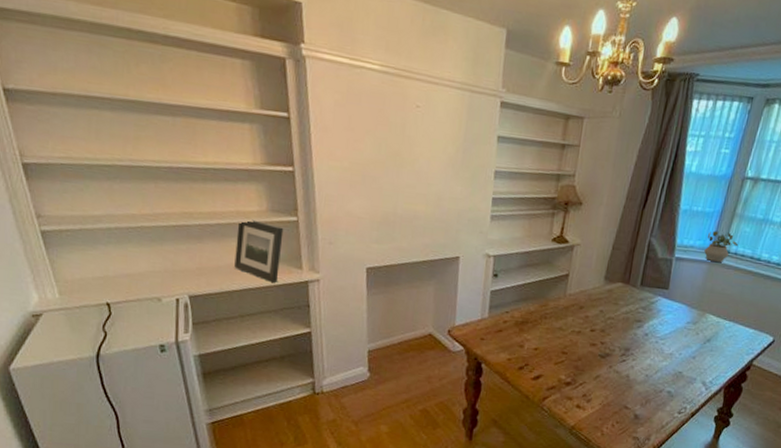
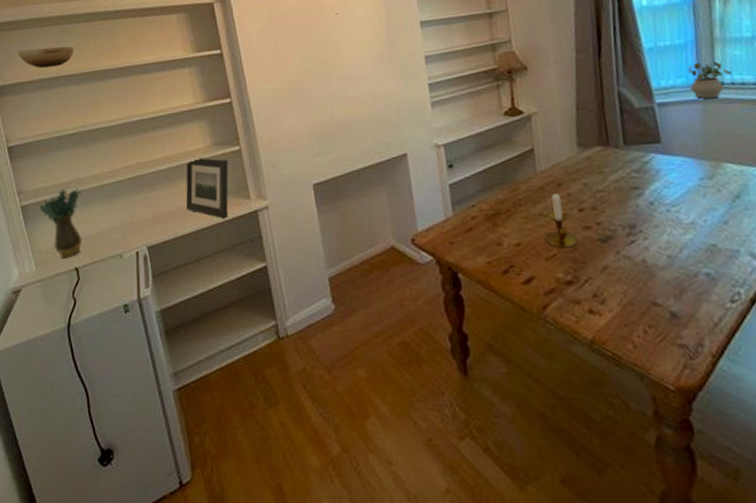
decorative bowl: none [33,51,111,84] -> present [17,46,74,68]
vase: none [63,220,116,292] -> present [38,187,82,259]
candlestick: none [558,314,583,358] -> present [544,193,578,248]

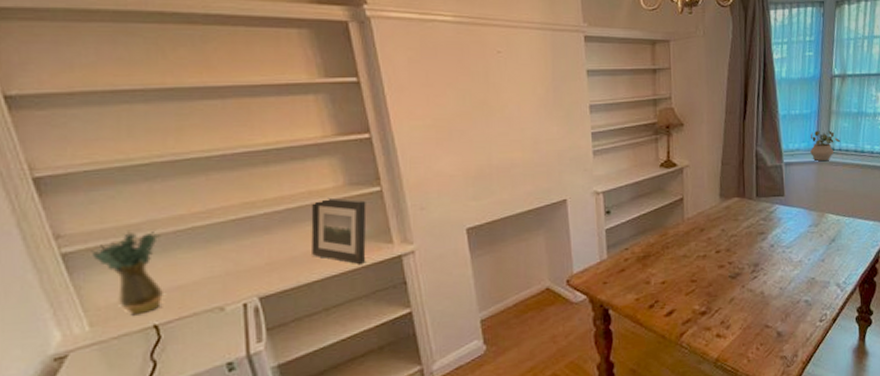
decorative bowl: present [17,46,74,68] -> none [42,50,141,77]
candlestick: present [544,193,578,248] -> none [686,238,713,285]

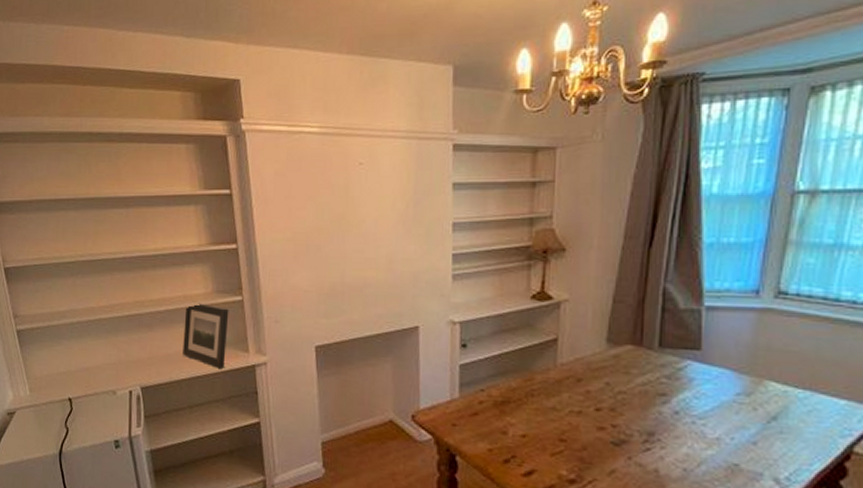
vase: present [90,230,163,316] -> none [34,316,77,388]
potted plant: present [810,130,841,161] -> none [748,266,801,308]

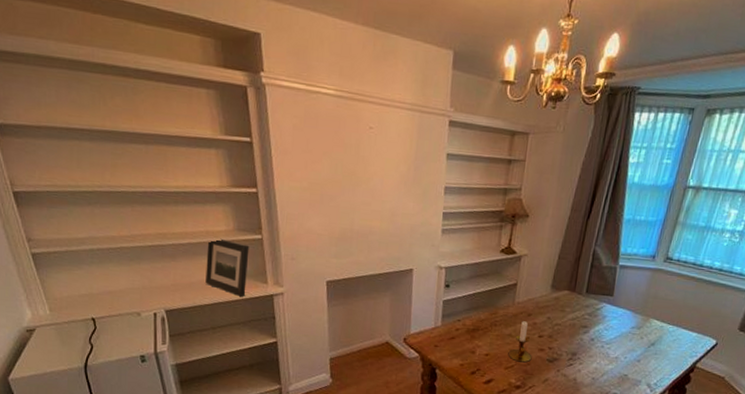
candlestick: none [553,389,589,447] -> present [508,321,532,363]

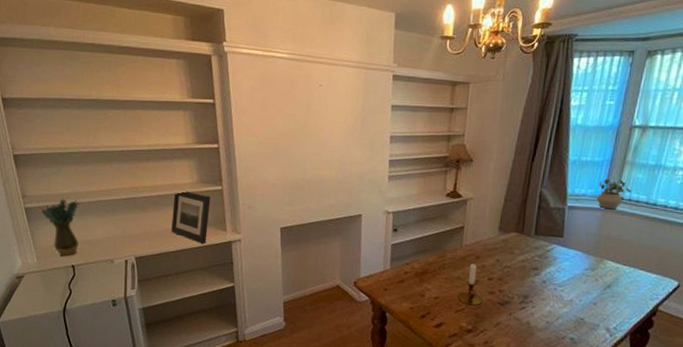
vase: none [51,242,99,309] -> present [41,197,80,257]
potted plant: none [647,239,681,269] -> present [597,179,632,209]

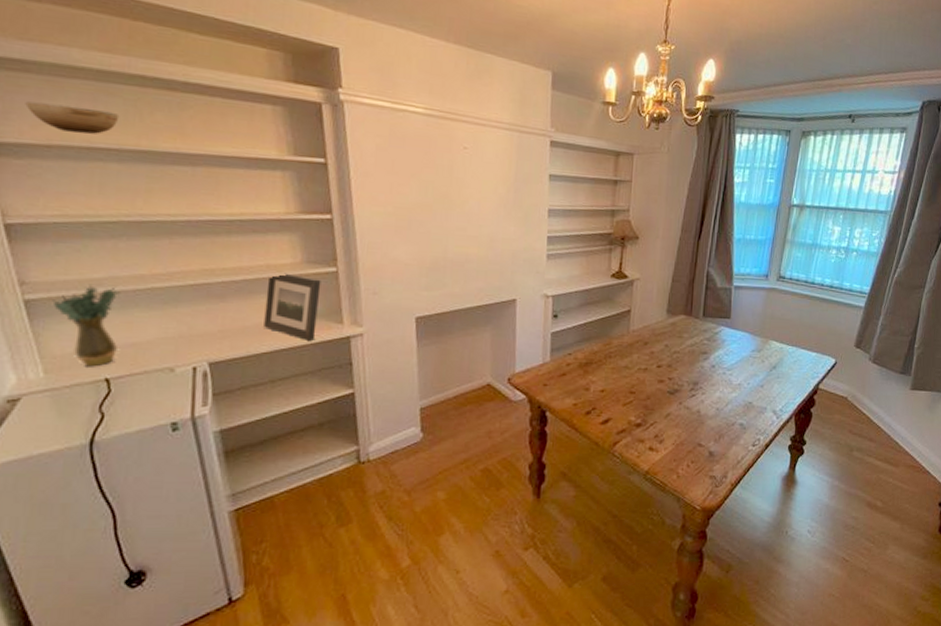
decorative bowl: none [24,68,79,89] -> present [25,101,120,134]
candlestick: present [457,264,482,306] -> none [625,351,652,397]
potted plant: present [597,179,632,209] -> none [761,257,793,288]

